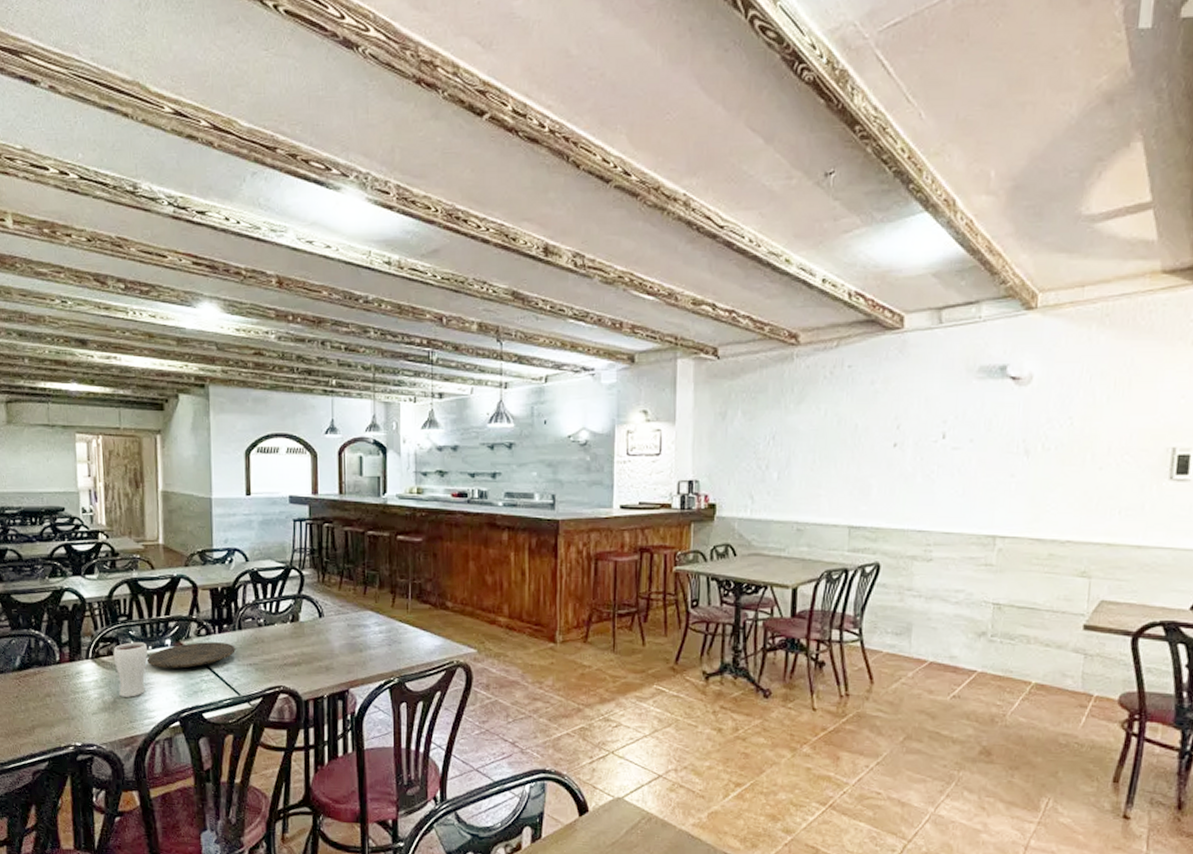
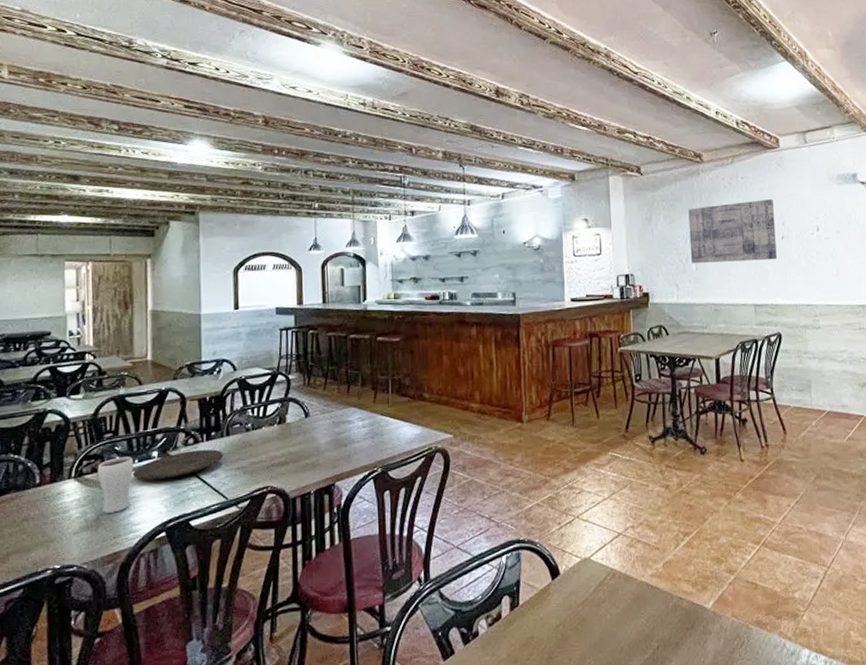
wall art: none [772,395,888,472] -> present [688,199,777,263]

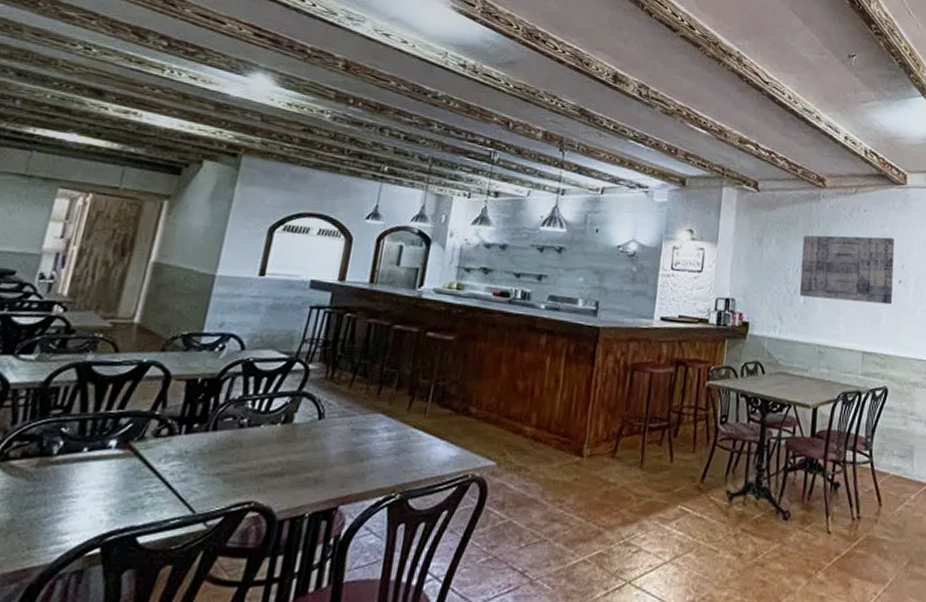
drinking glass: present [97,457,134,513] -> none [22,441,82,515]
plate: present [133,449,224,480] -> none [76,444,203,477]

